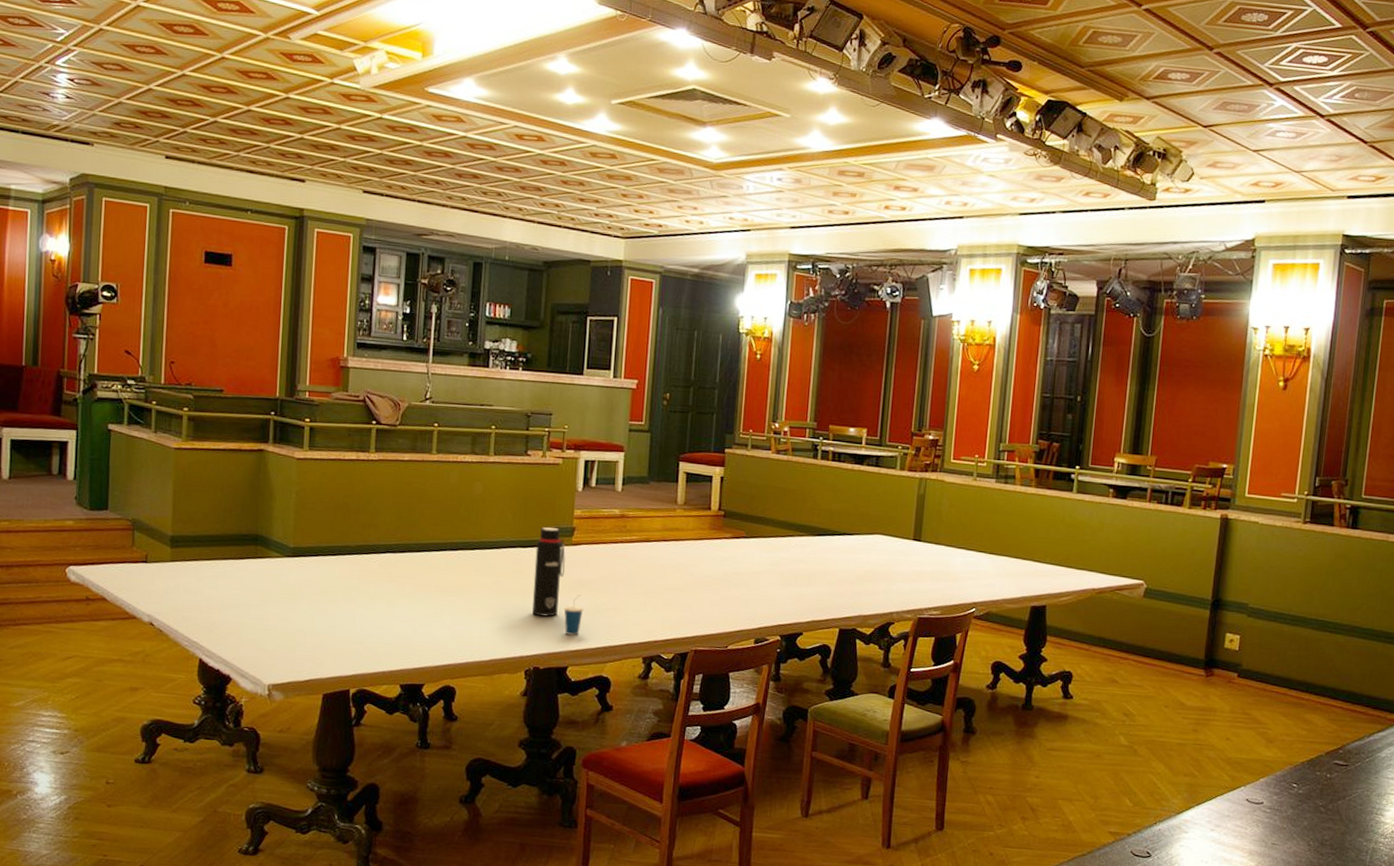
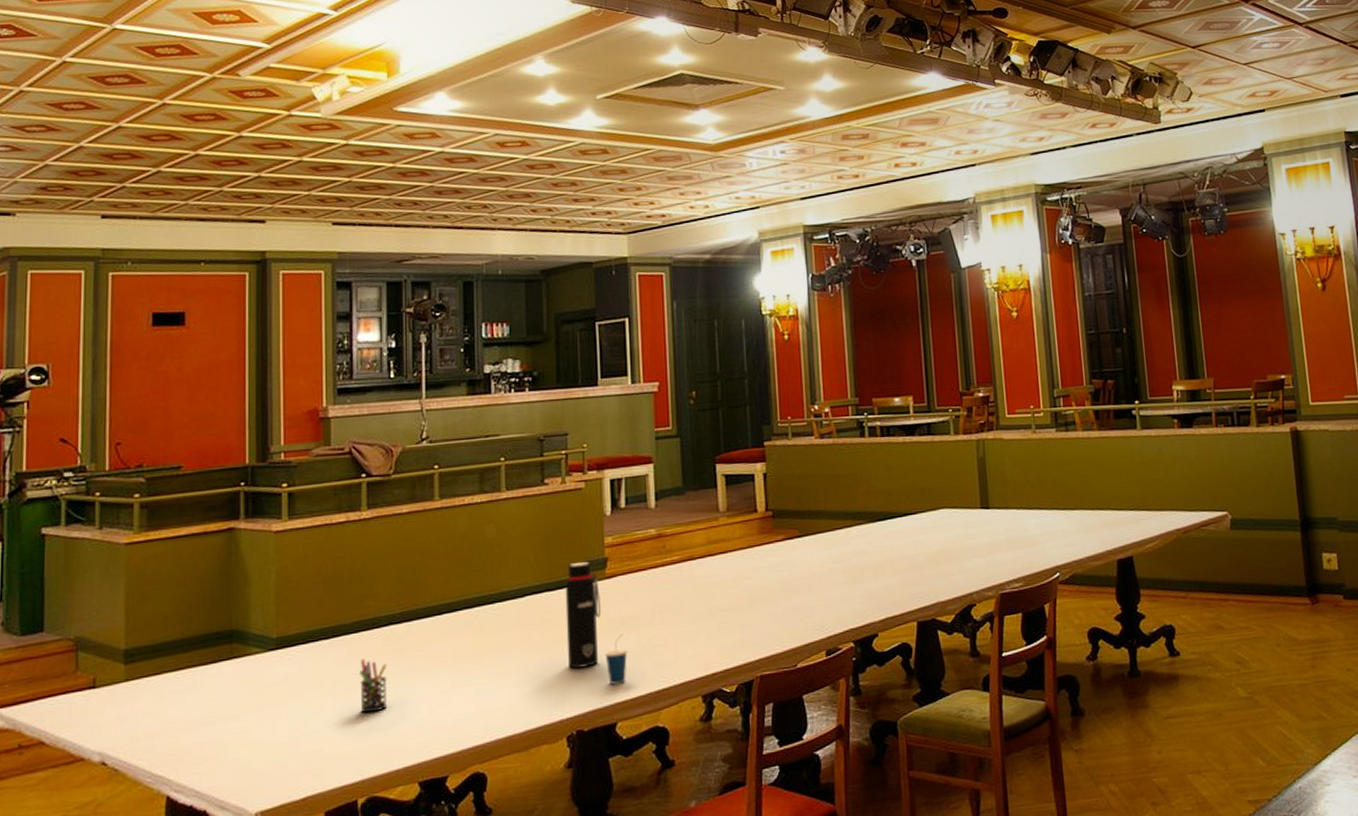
pen holder: none [357,577,382,622] -> present [360,658,388,713]

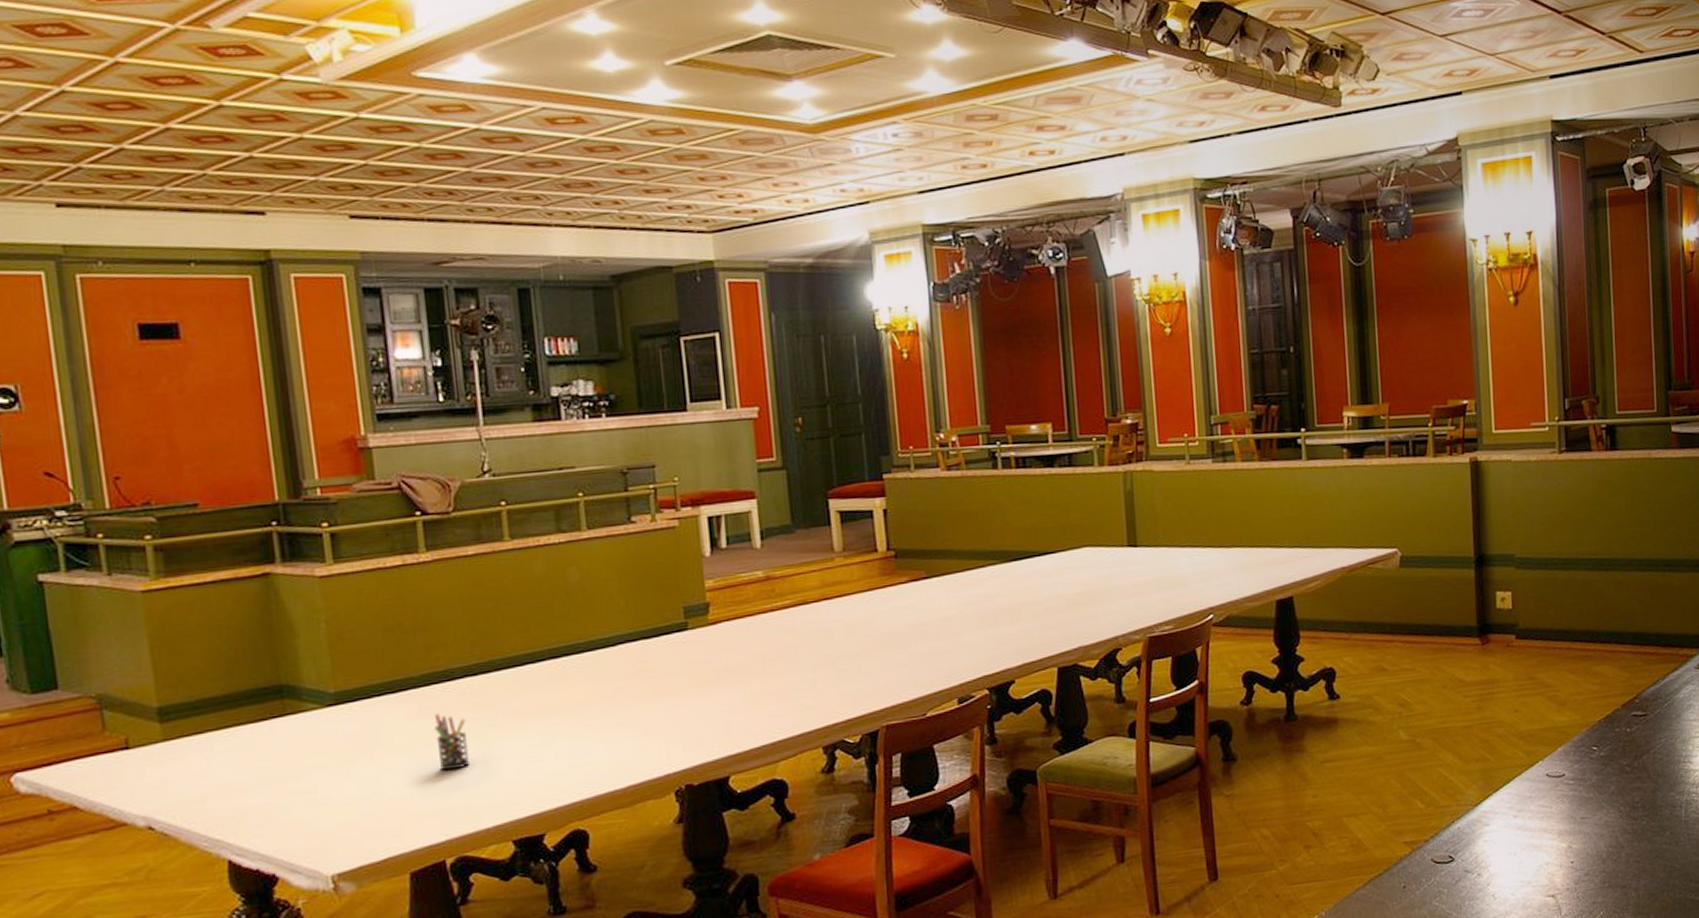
water bottle: present [565,562,601,669] -> none [662,607,705,721]
cup: present [605,634,628,685] -> none [712,684,738,737]

